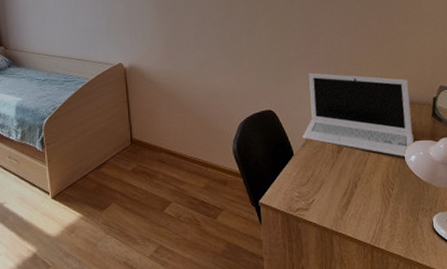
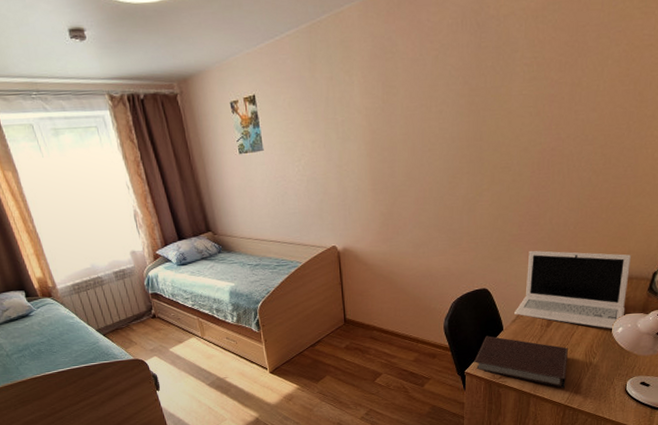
notebook: none [267,161,368,225] -> present [474,335,568,389]

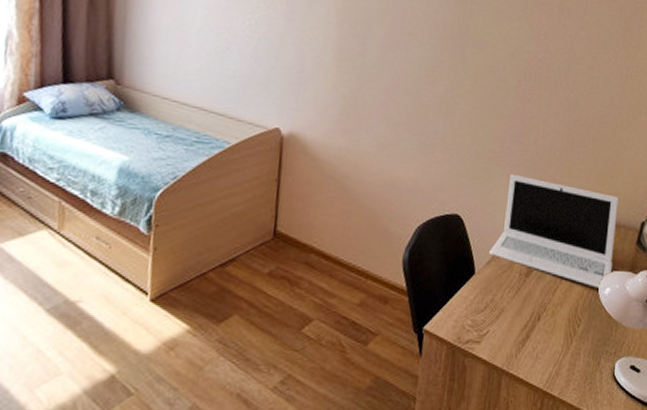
notebook: present [474,335,568,389] -> none [436,279,549,366]

